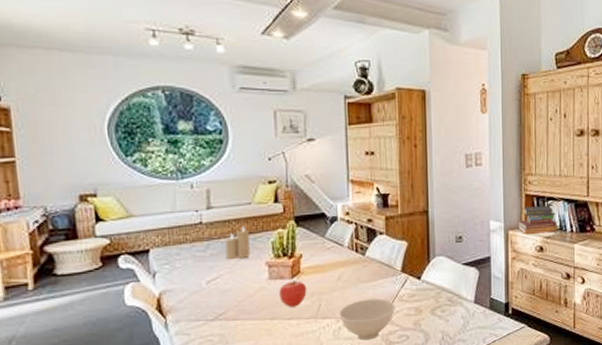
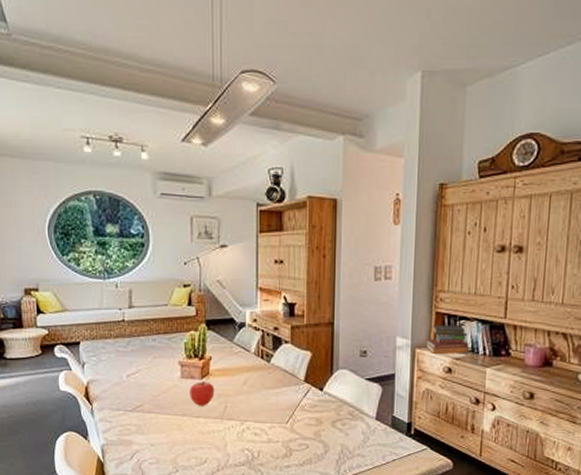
candle: present [225,226,250,259] -> none [143,326,166,356]
bowl: present [338,298,395,341] -> none [243,405,297,445]

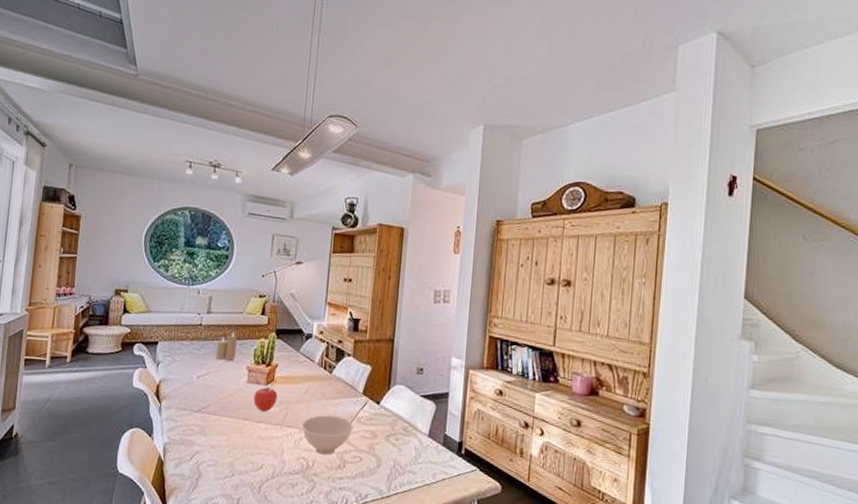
candle: none [143,326,166,356] -> present [215,331,238,360]
bowl: none [243,405,297,445] -> present [301,415,353,455]
books: present [426,325,469,355] -> none [479,348,519,378]

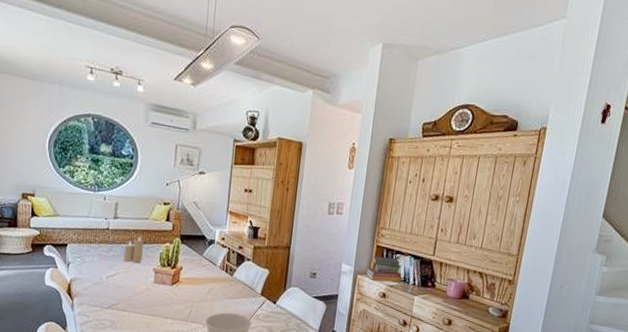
fruit: present [253,386,278,412] -> none [160,287,183,309]
books: none [479,348,519,378] -> present [366,256,402,282]

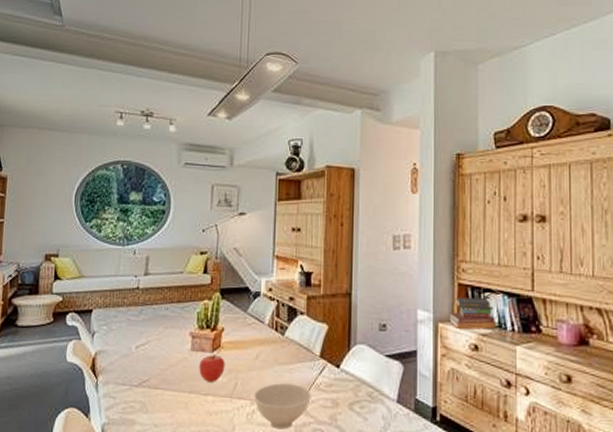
candle: present [123,236,145,263] -> none [155,294,179,326]
fruit: none [160,287,183,309] -> present [199,354,225,383]

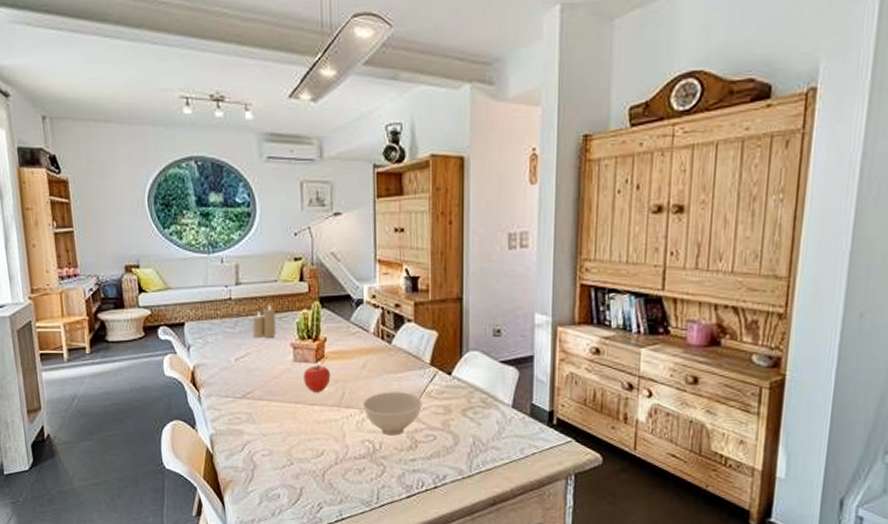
candle: none [155,294,179,326] -> present [252,304,276,337]
books: present [449,297,495,330] -> none [569,299,620,333]

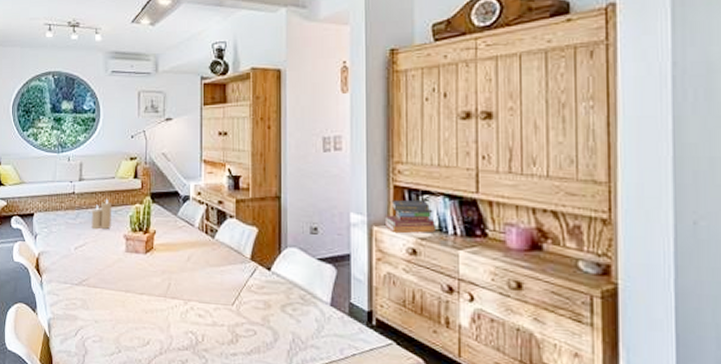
fruit: present [303,364,331,393] -> none [134,255,158,283]
bowl: present [362,392,422,436] -> none [186,284,243,329]
books: none [569,299,620,333] -> present [384,200,435,234]

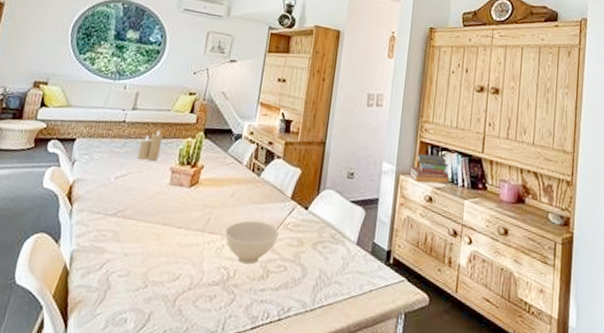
bowl: none [186,284,243,329] -> present [224,220,279,265]

